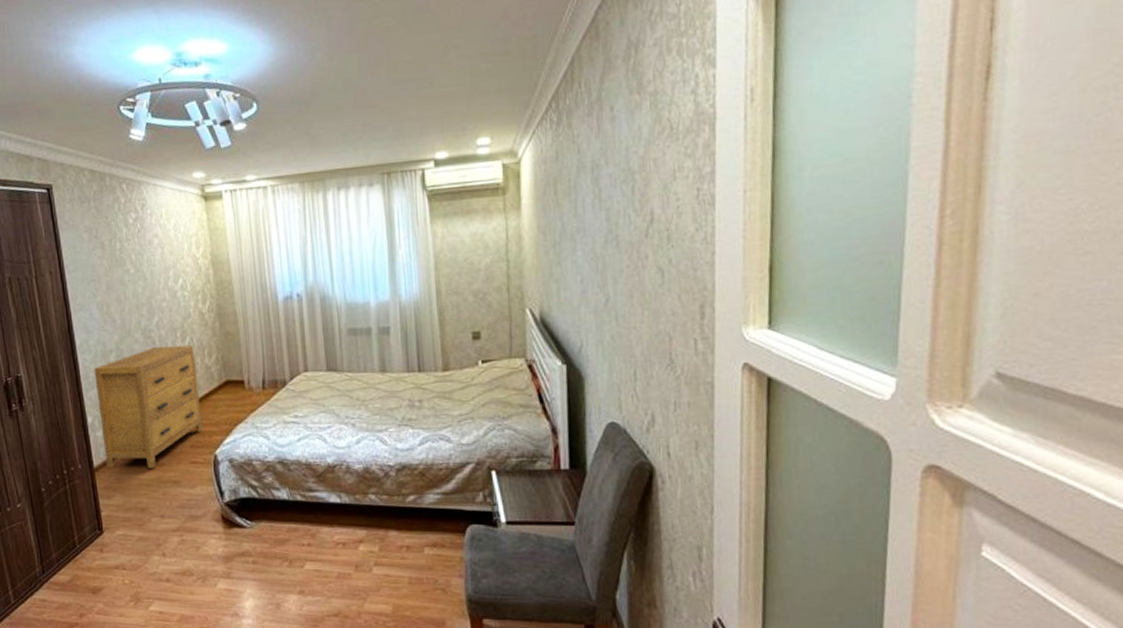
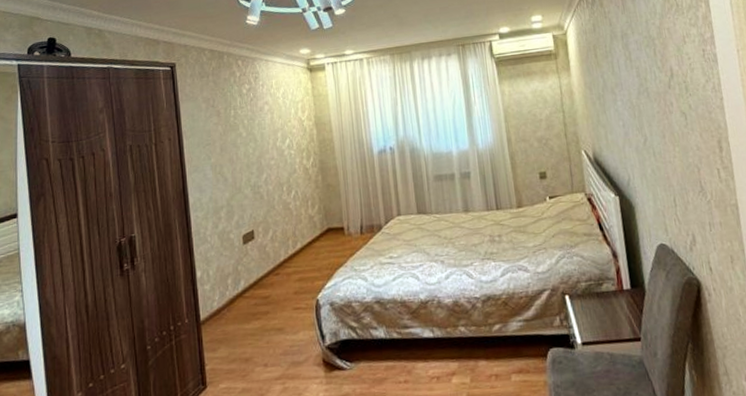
dresser: present [94,345,203,468] -> none [205,198,306,321]

